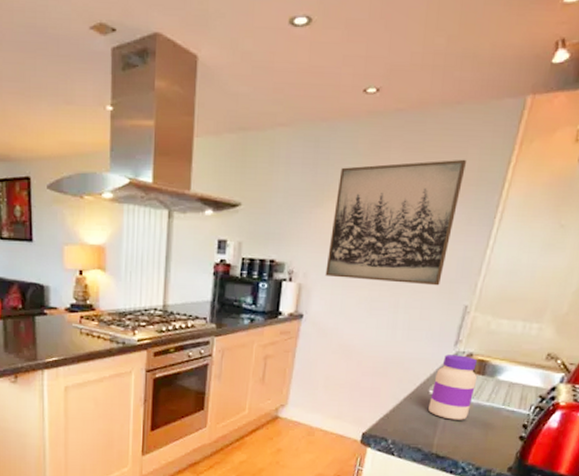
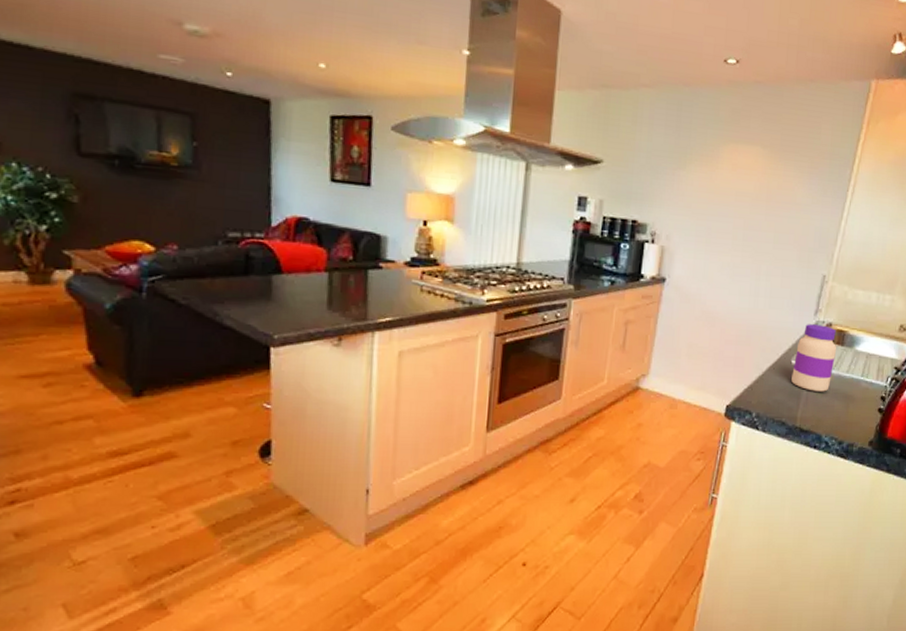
wall art: present [325,159,466,286] -> none [688,132,820,254]

